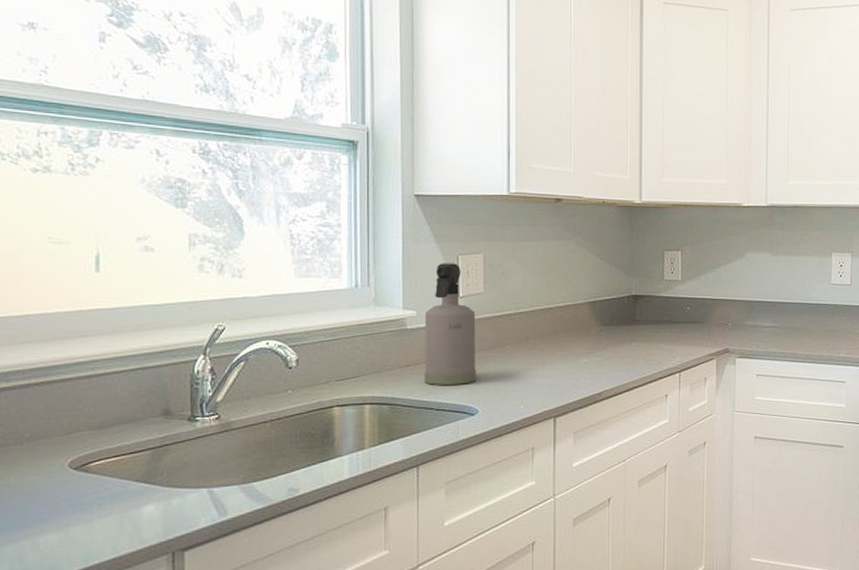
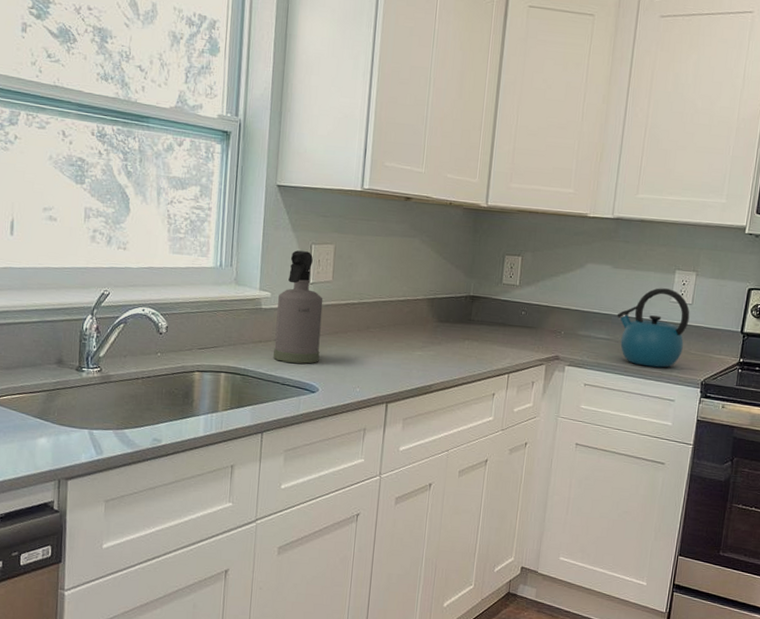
kettle: none [781,271,850,350] -> present [617,288,690,368]

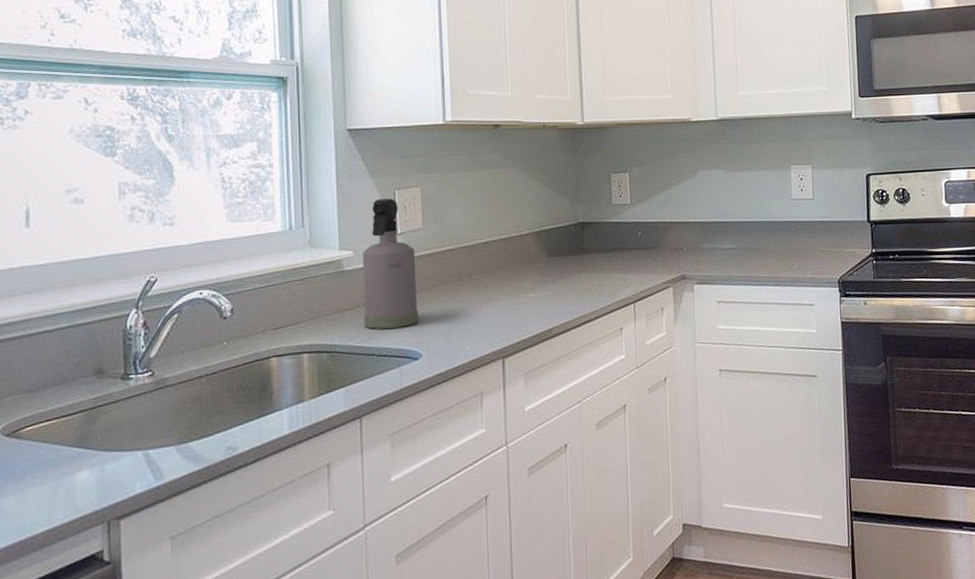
kettle: present [617,288,690,368] -> none [738,186,814,272]

